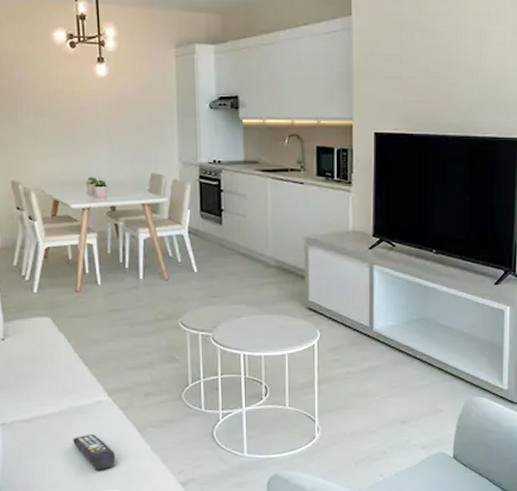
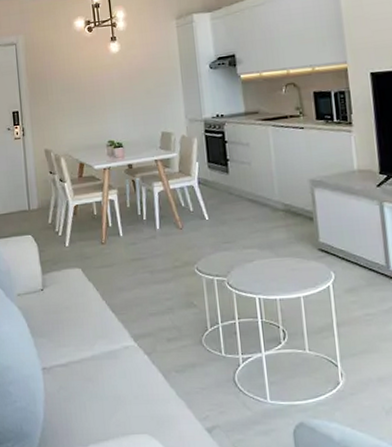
remote control: present [72,434,115,471] -> none [104,379,144,415]

